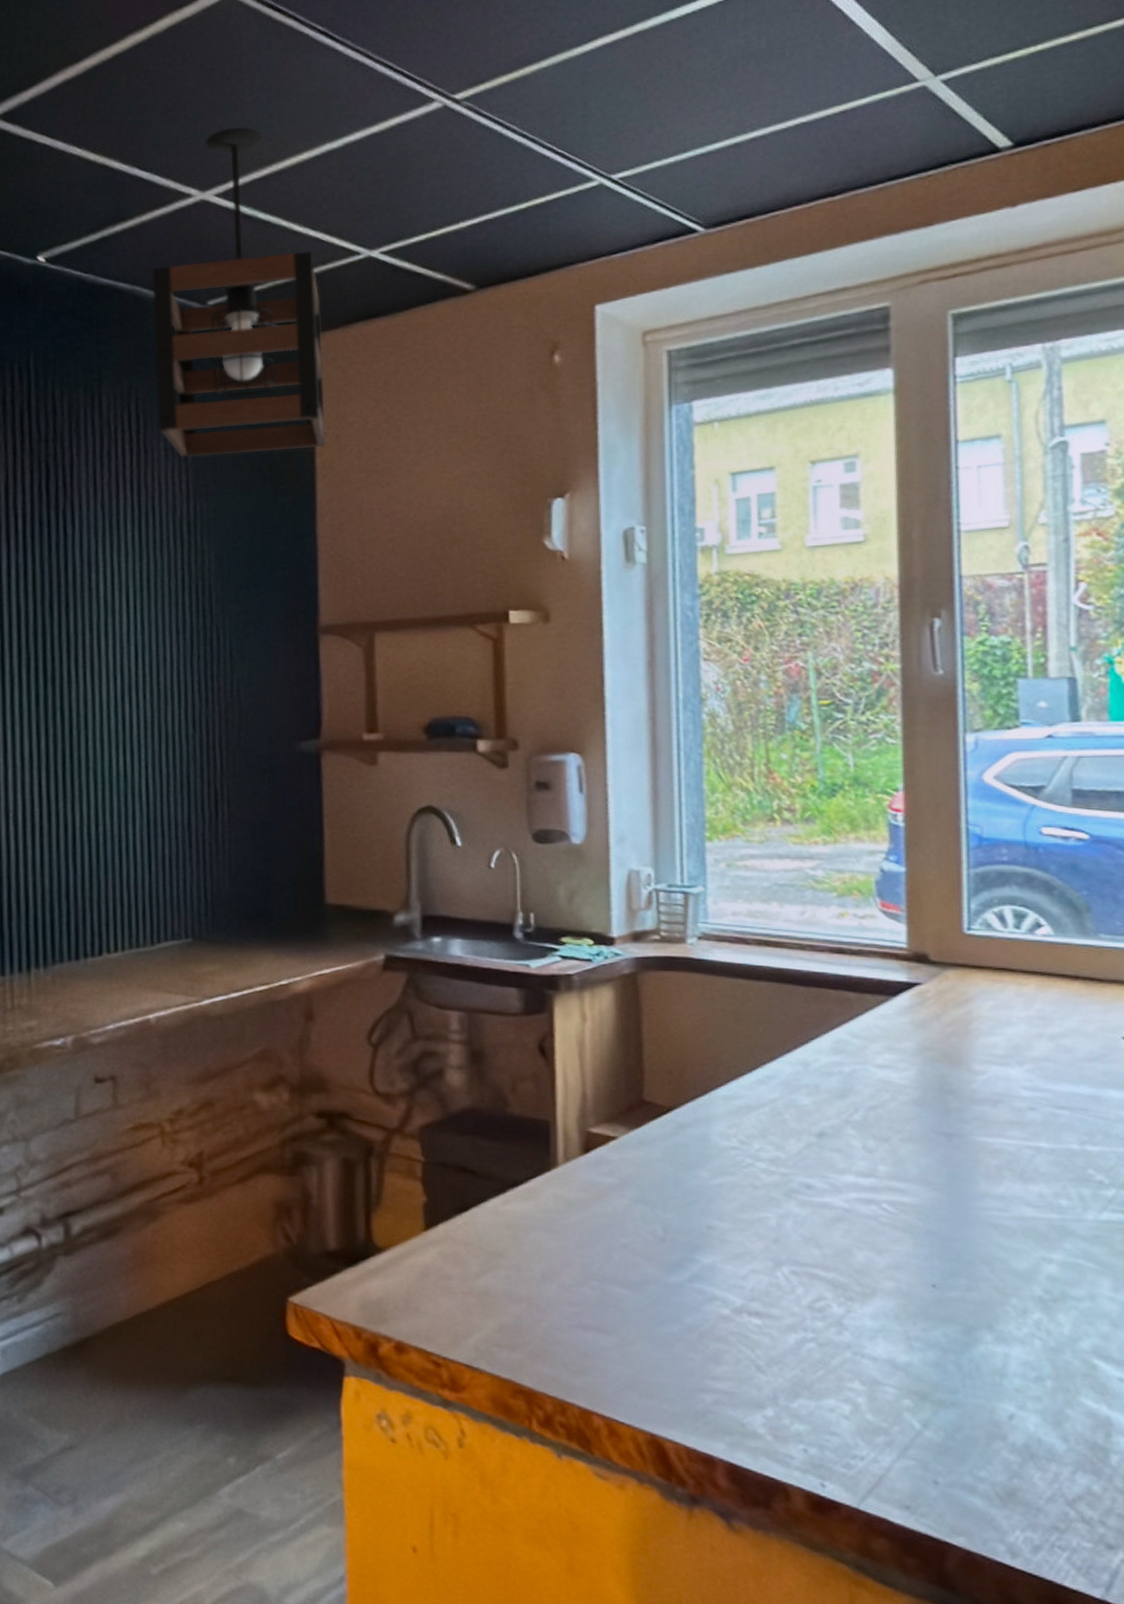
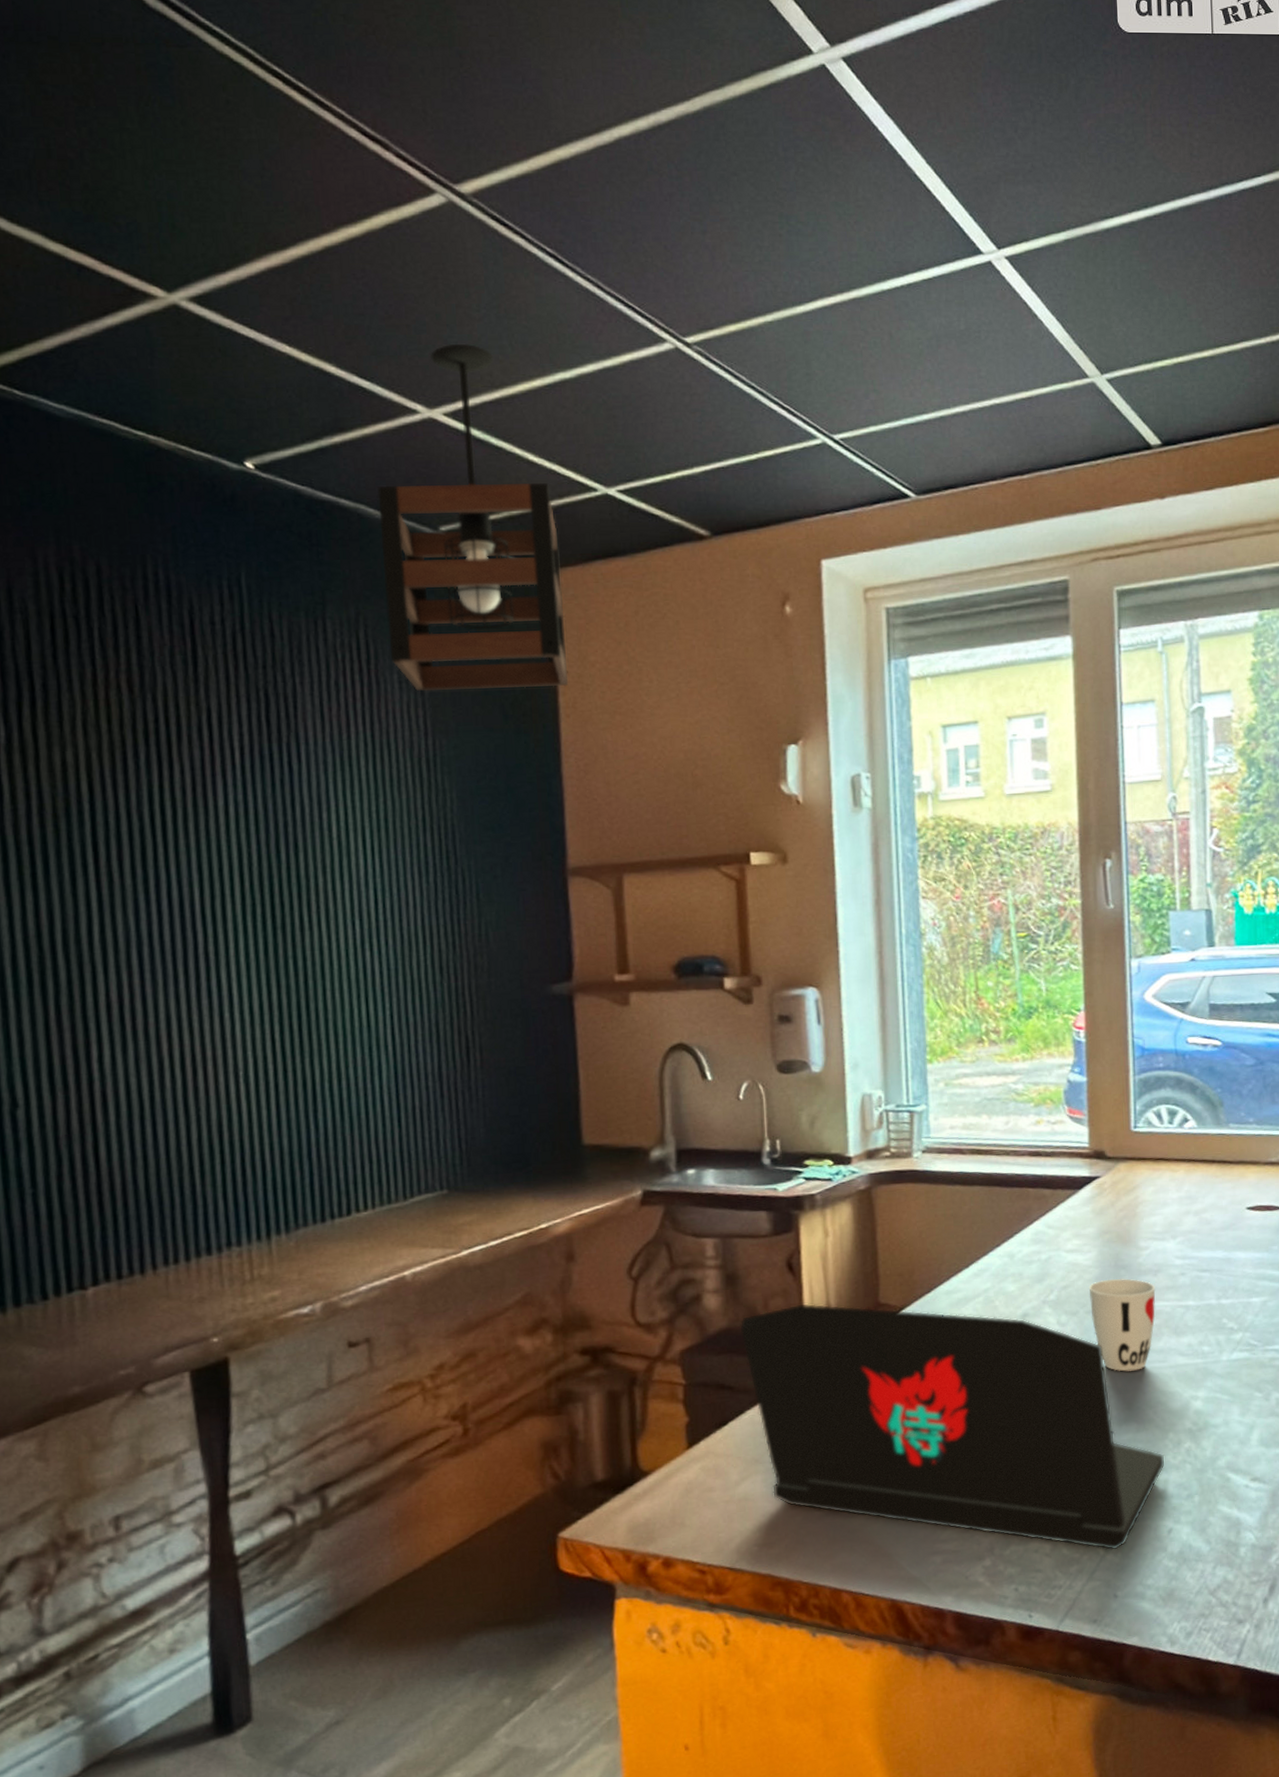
laptop: none [485,1091,1005,1427] -> present [740,1303,1165,1550]
cup: none [904,1105,995,1217] -> present [1088,1279,1156,1372]

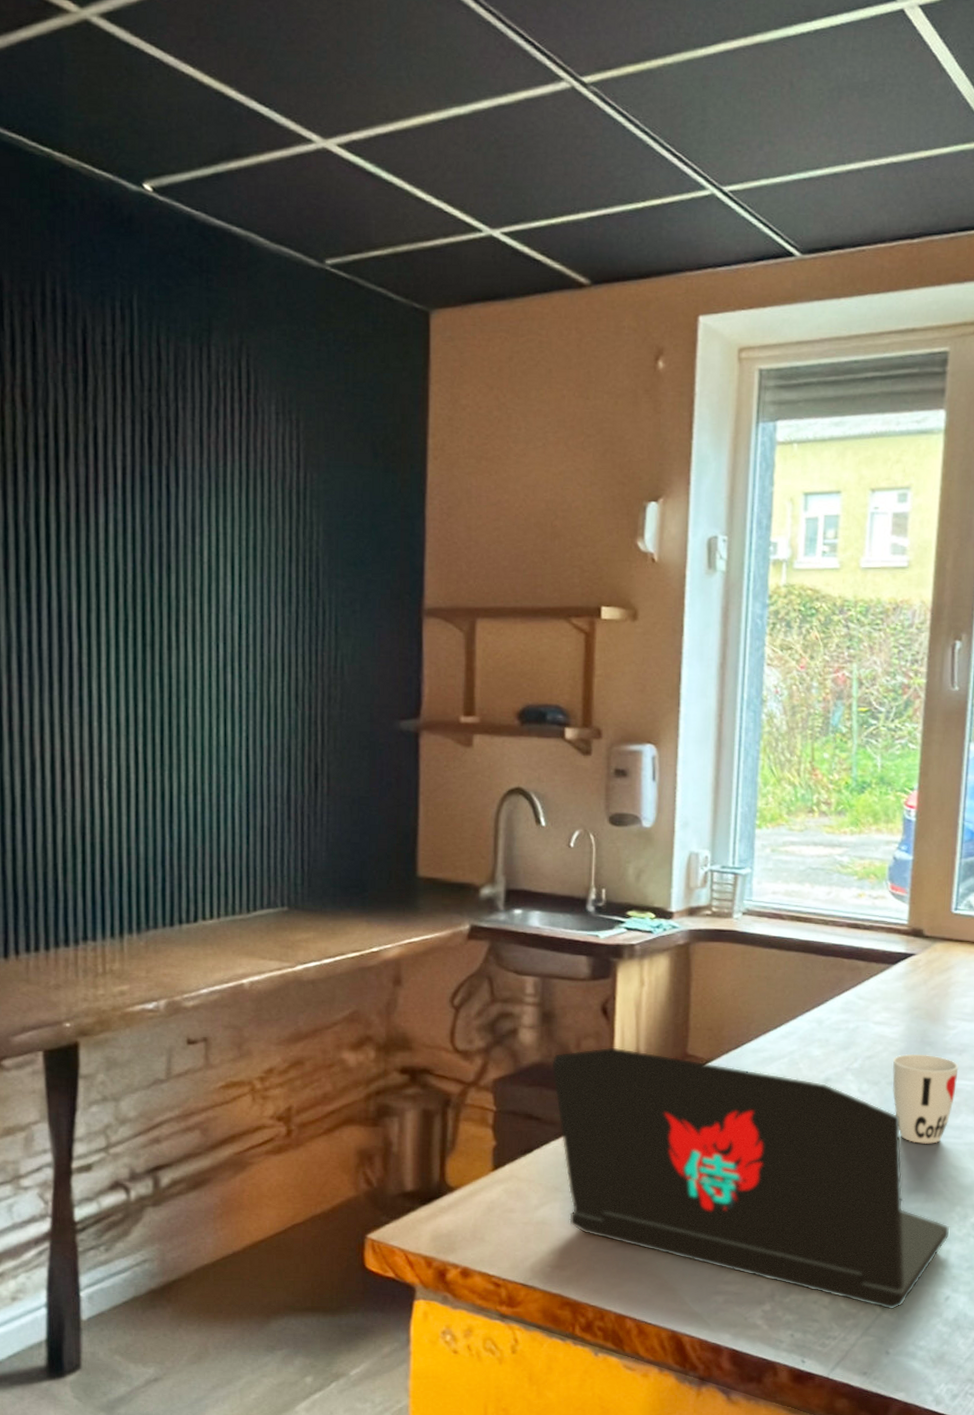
pendant light: present [377,343,569,692] -> none [268,73,440,429]

